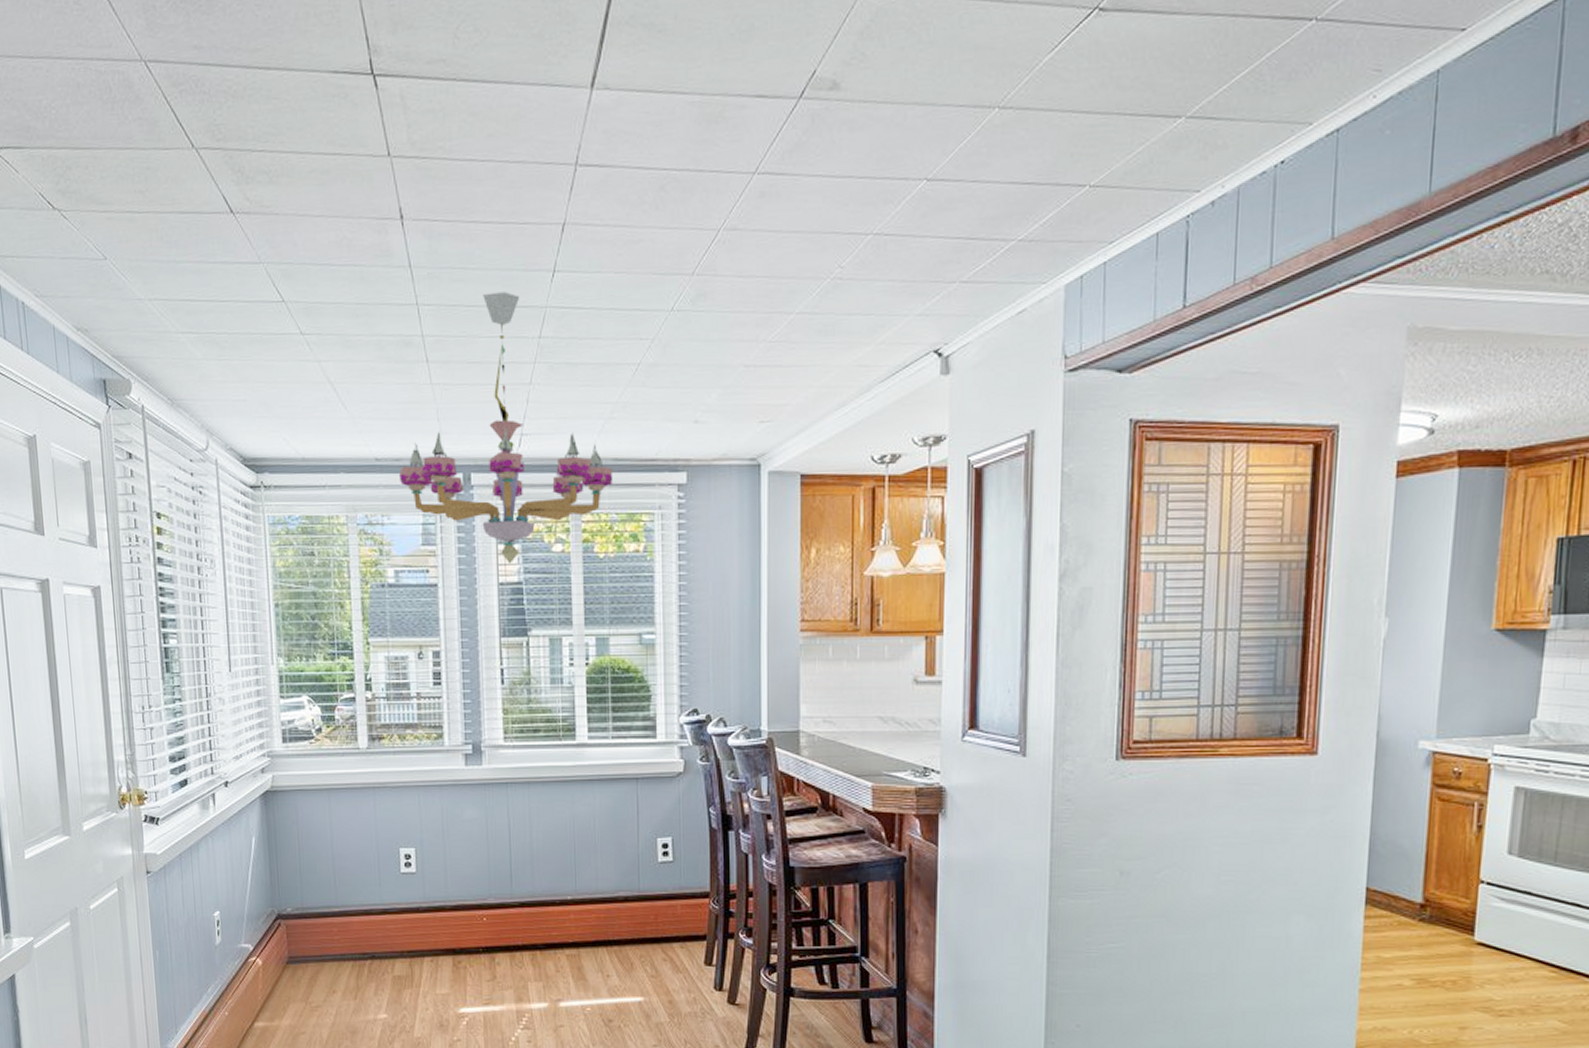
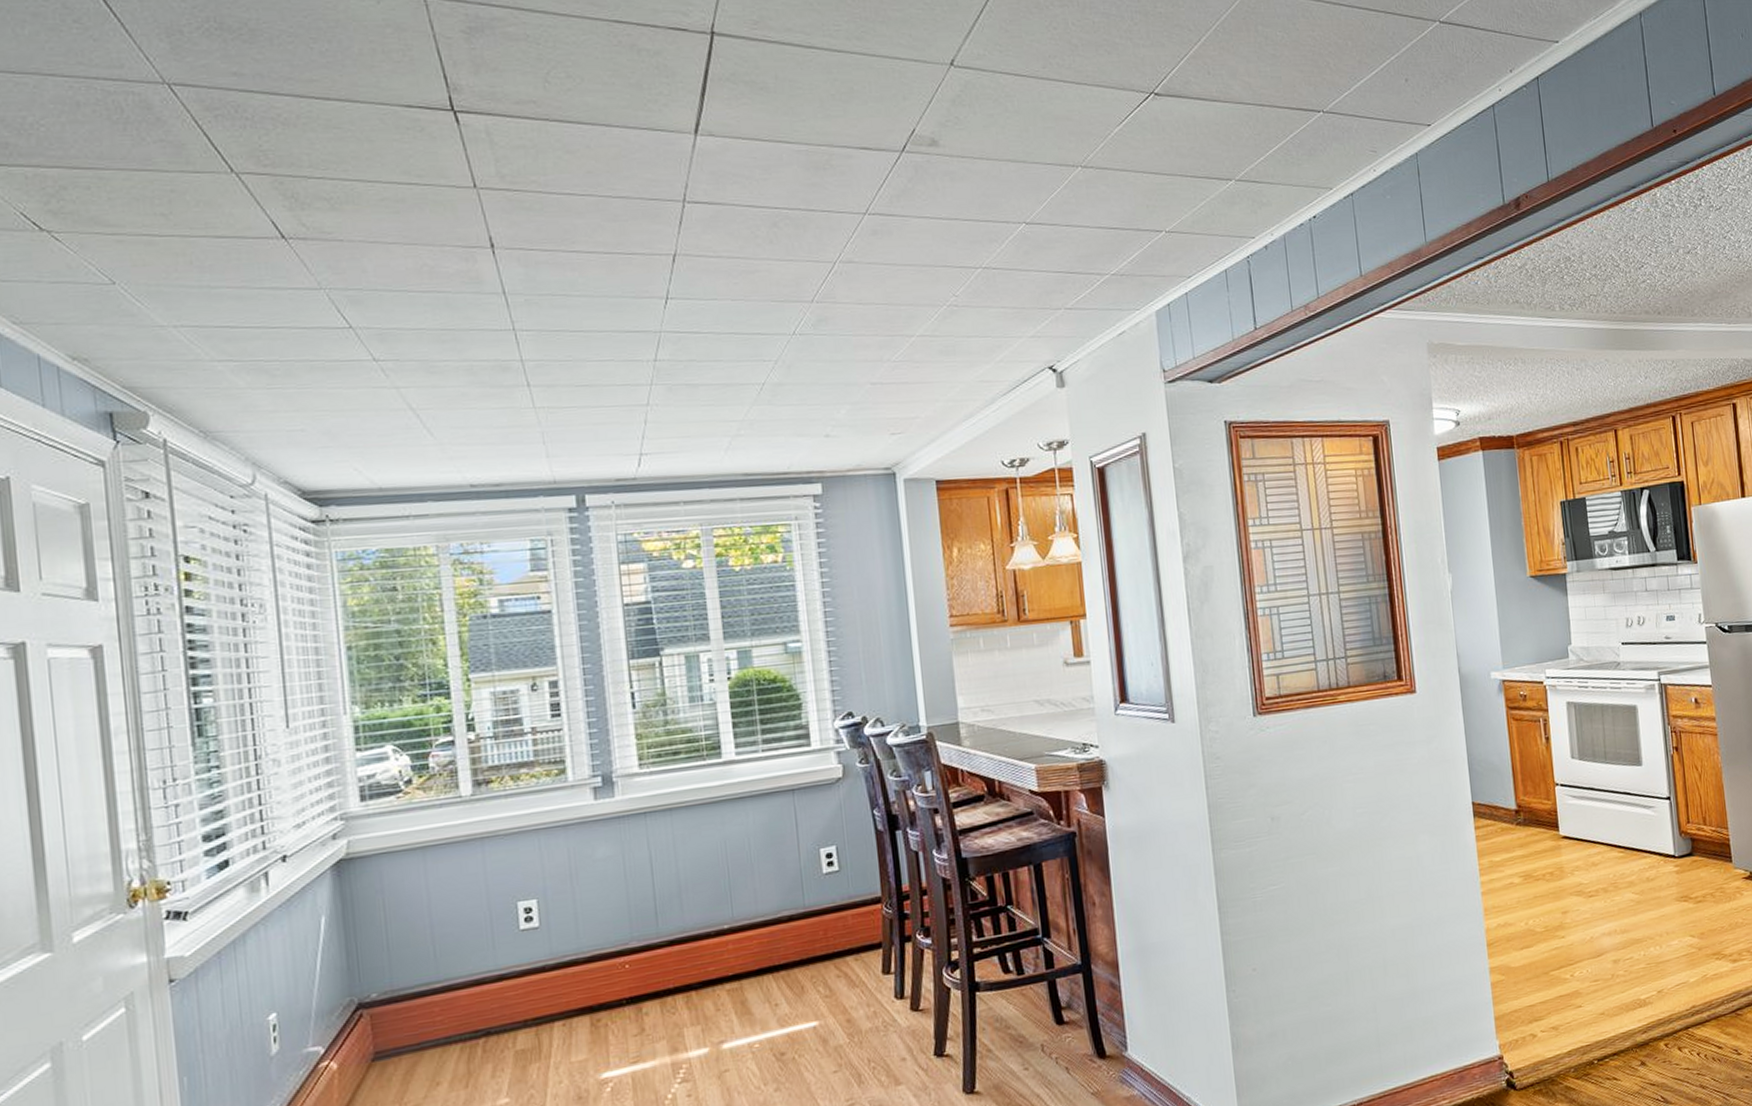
chandelier: present [399,292,613,564] -> none [500,317,745,584]

